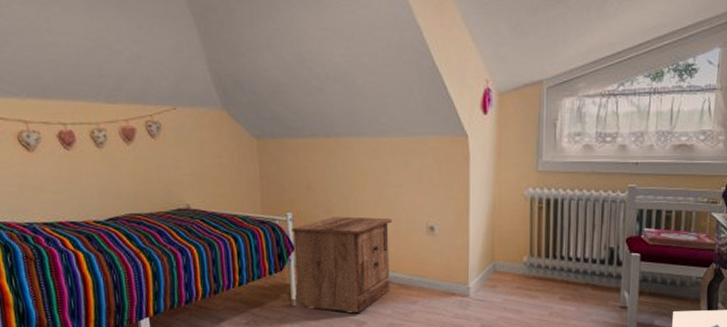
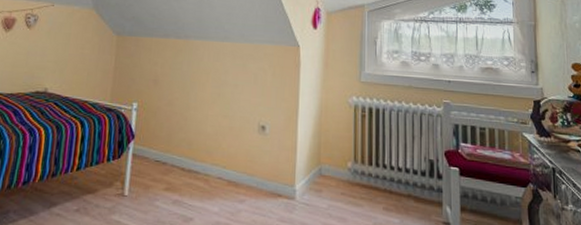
nightstand: present [292,216,393,312] -> none [130,109,228,207]

